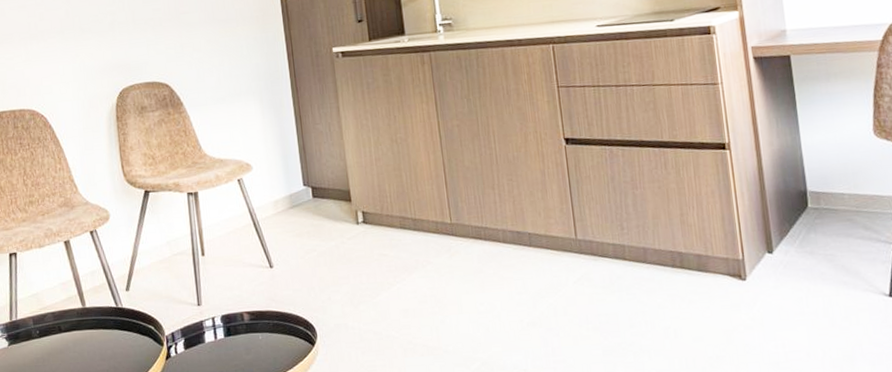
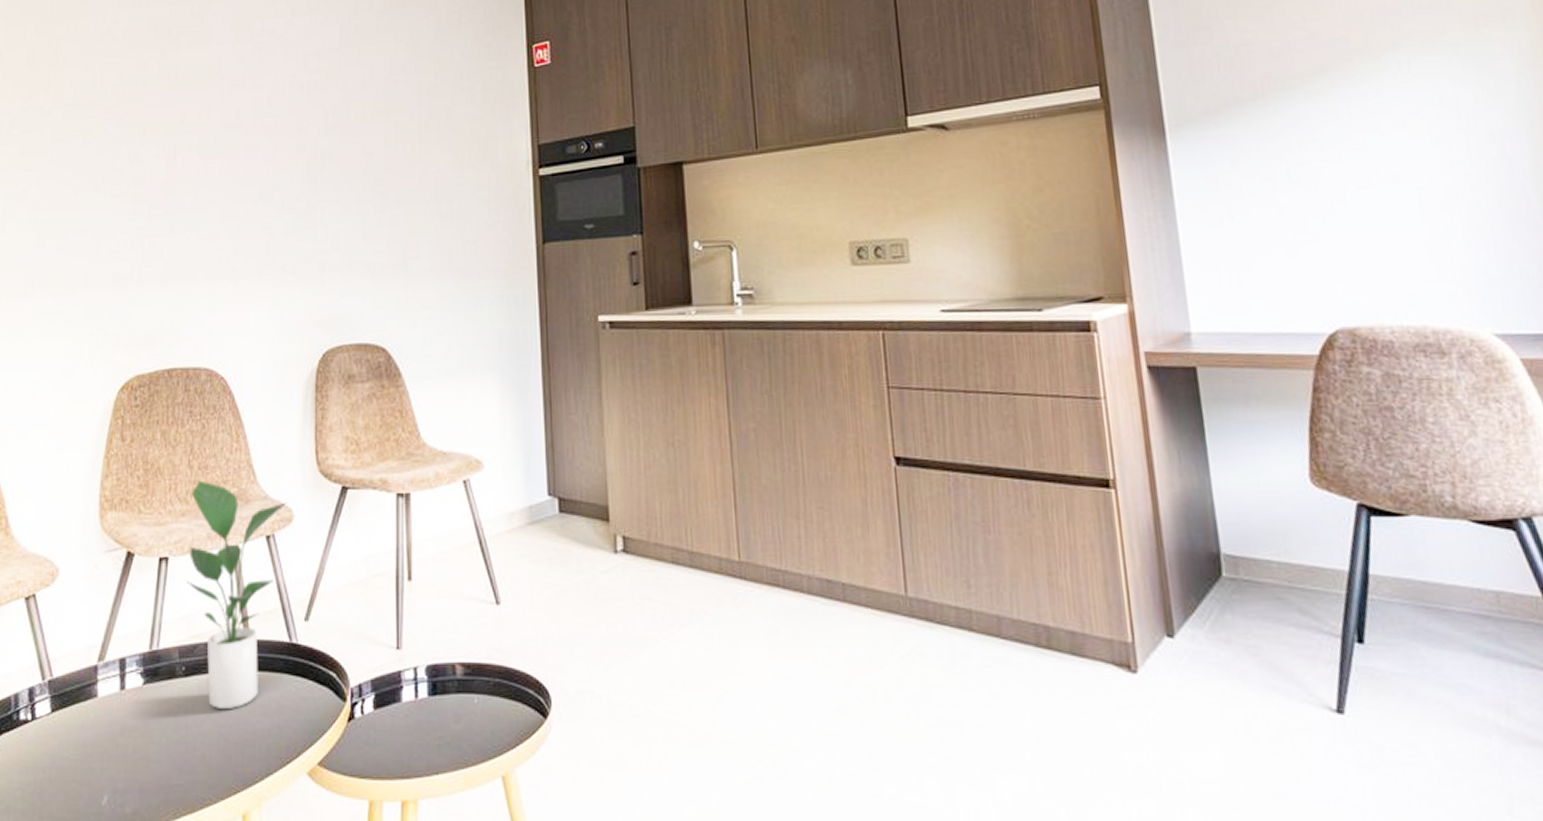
potted plant: none [28,194,104,359] -> present [184,480,288,710]

